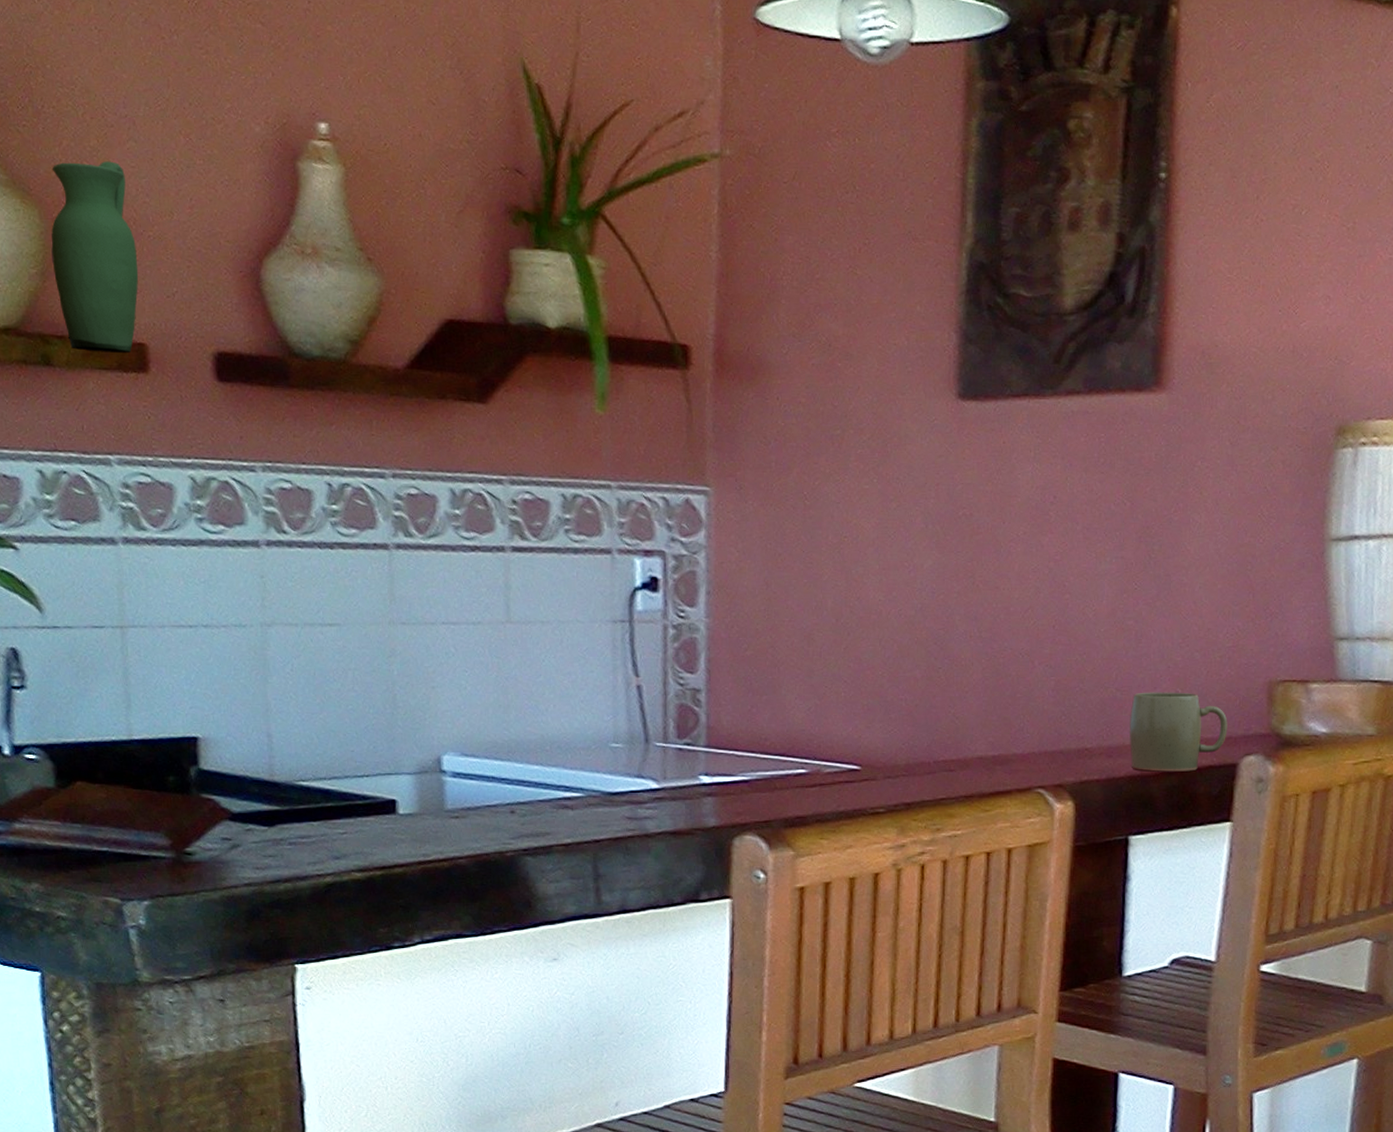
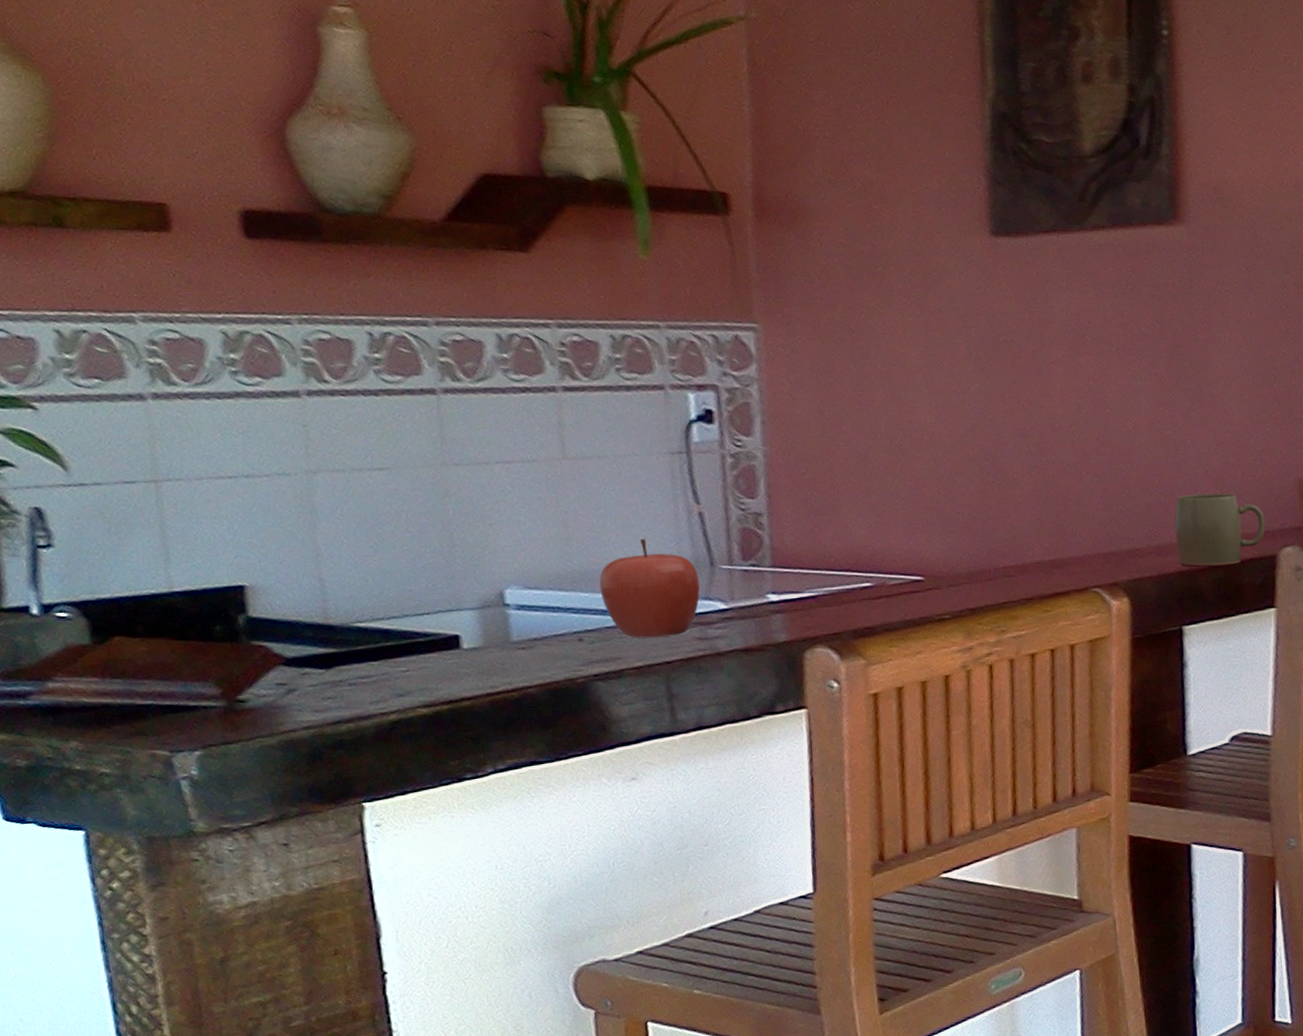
ceramic jug: present [51,161,139,354] -> none [54,28,155,214]
fruit: none [534,710,633,815] -> present [599,538,700,639]

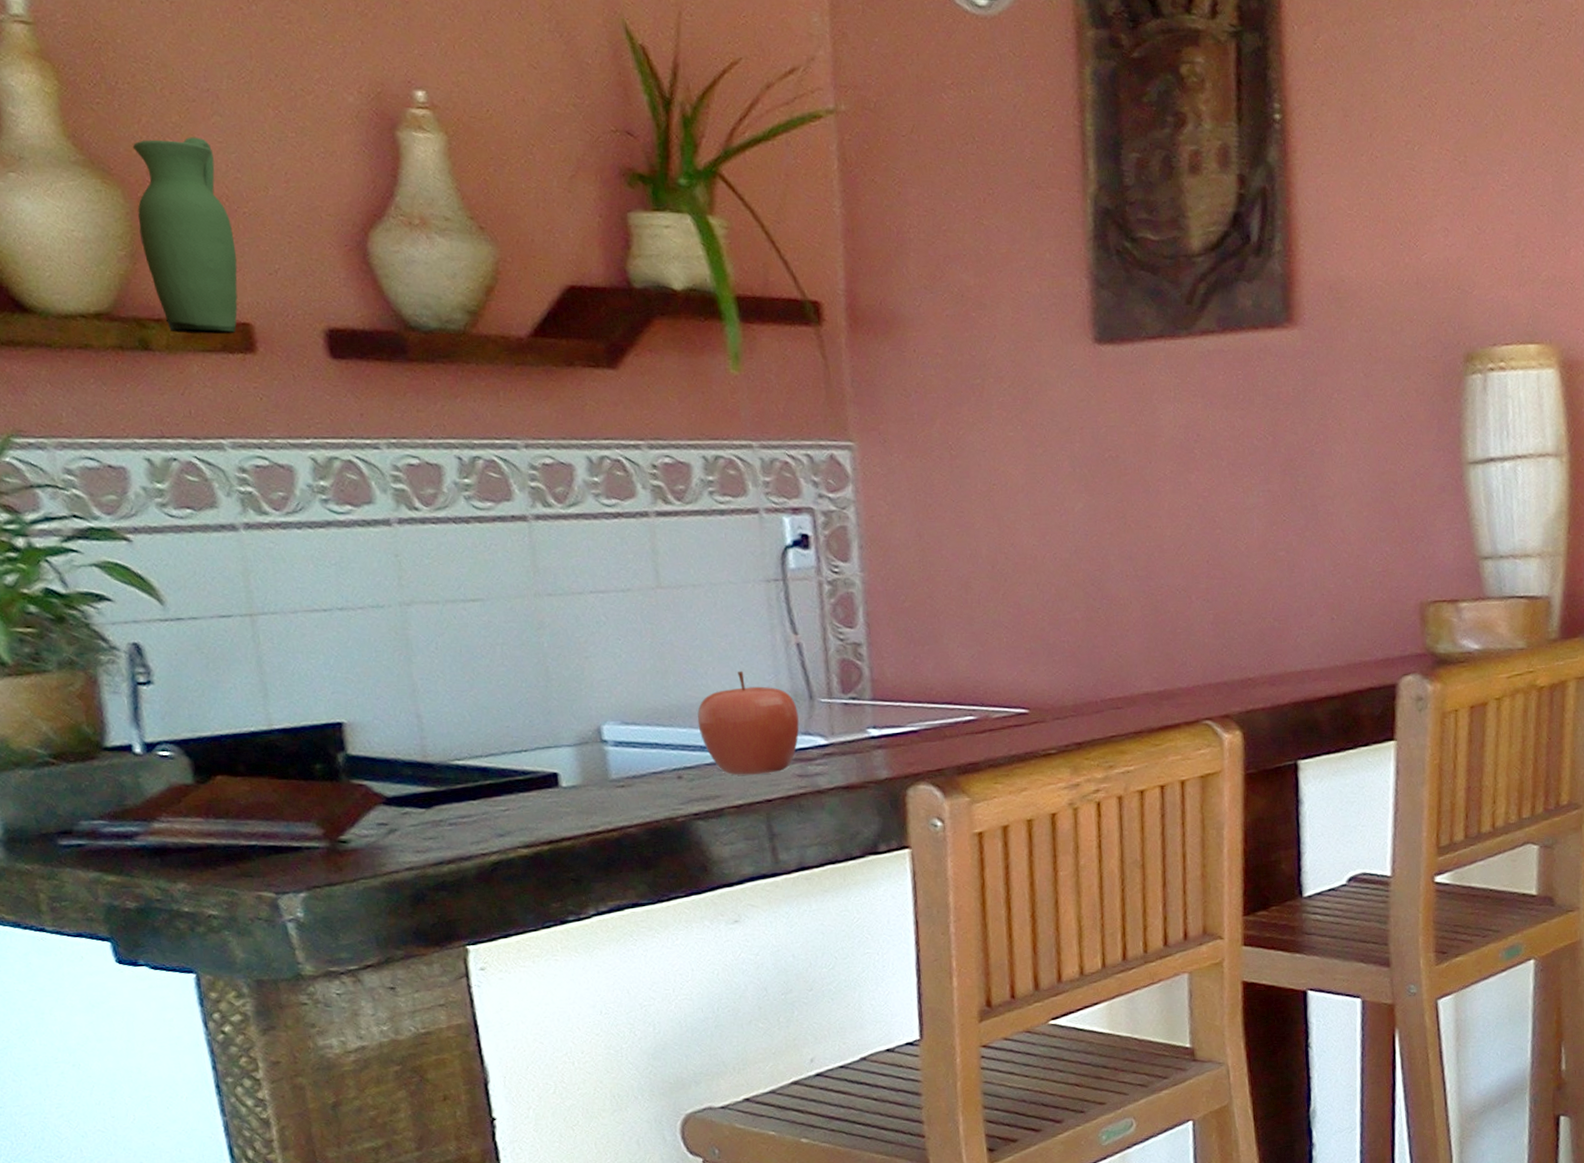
ceramic jug: none [54,28,155,214] -> present [132,137,238,335]
mug: present [1174,493,1265,568] -> none [1289,618,1385,698]

